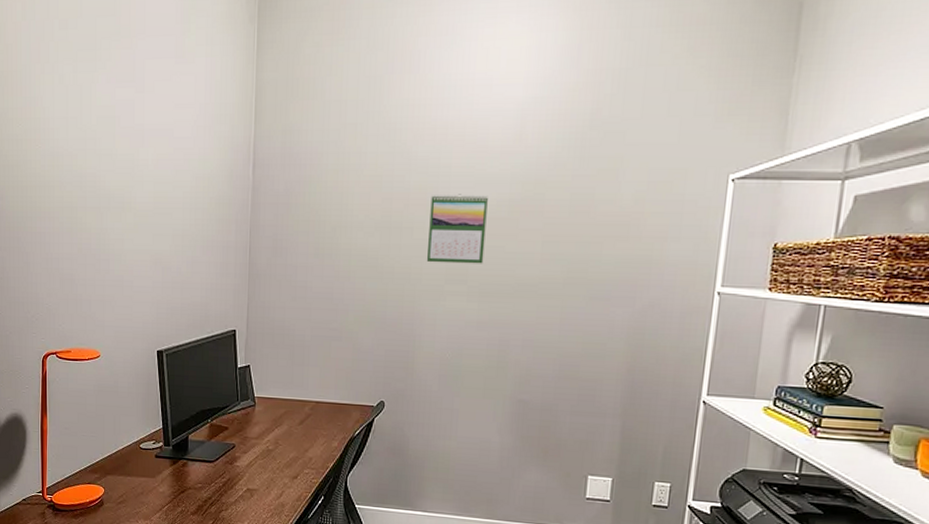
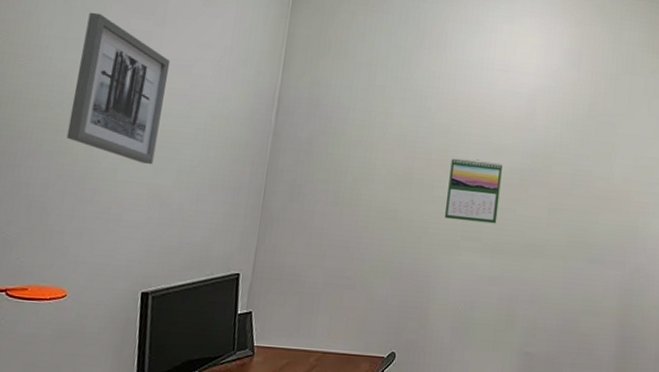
wall art: none [80,88,154,232] -> present [66,12,171,165]

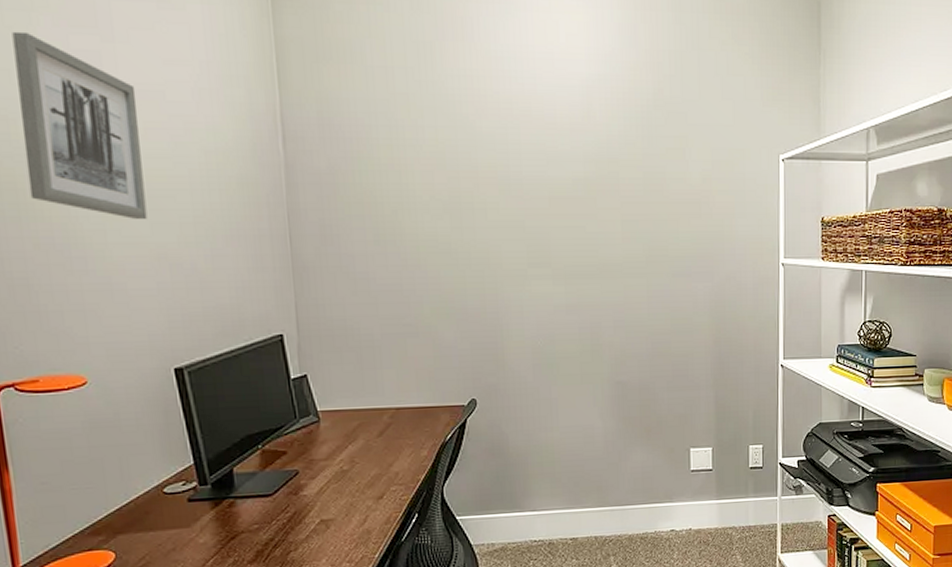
calendar: present [444,158,503,224] -> none [502,172,566,246]

